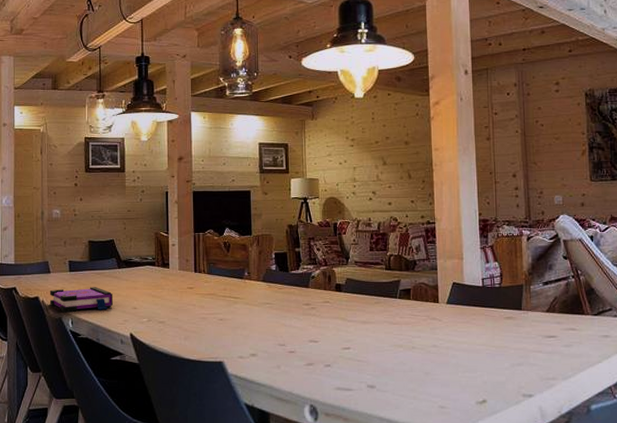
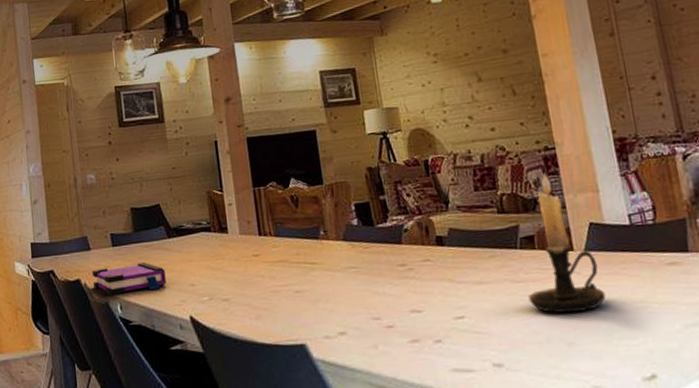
candle holder: none [400,242,458,350] -> present [528,173,606,314]

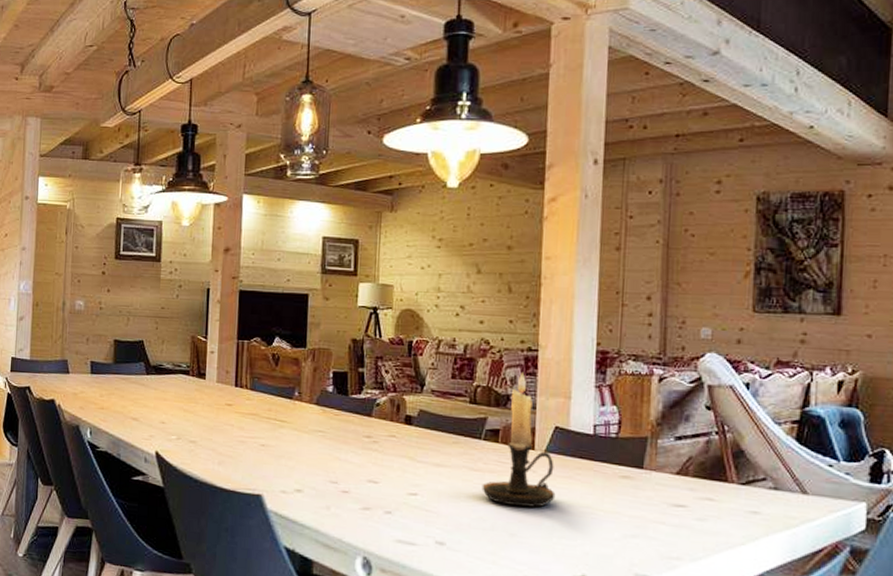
board game: present [92,262,166,296] -> none [66,392,139,422]

